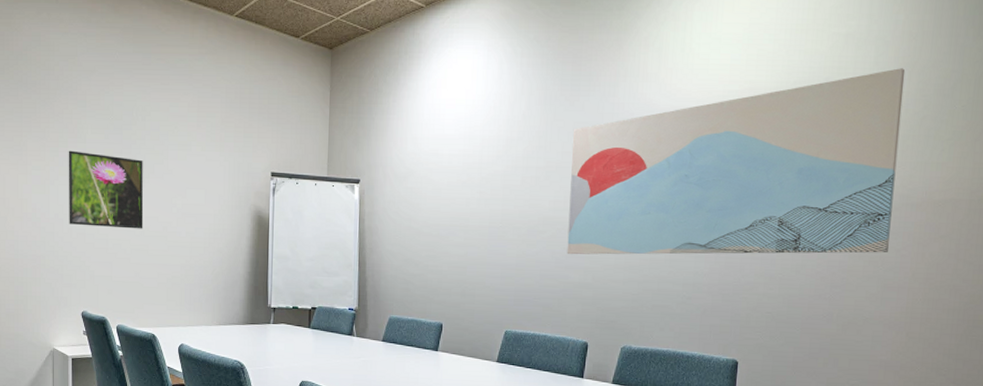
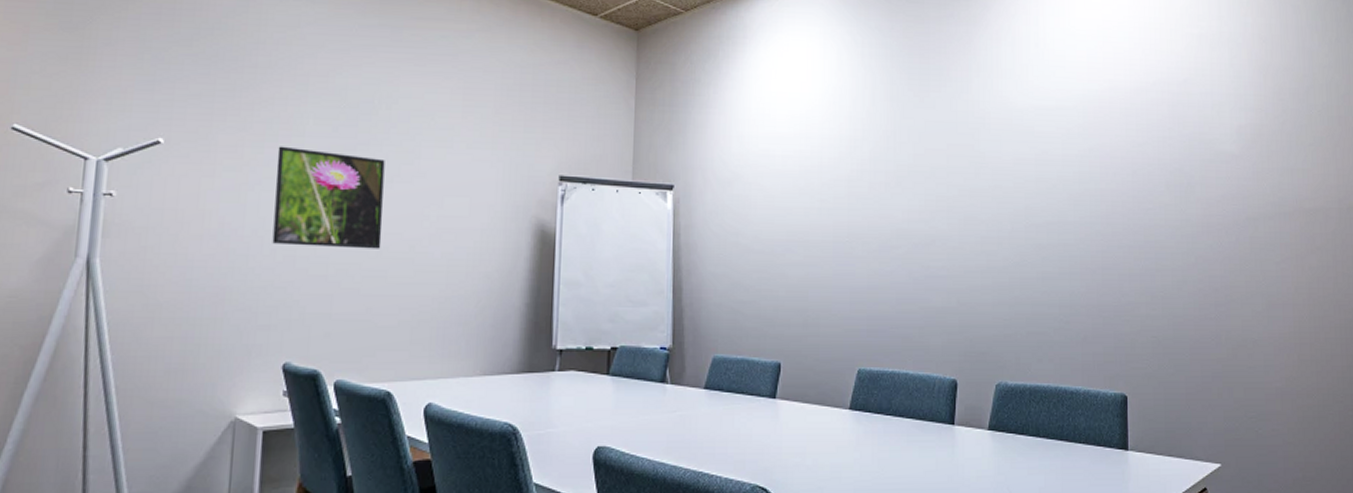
wall art: present [567,68,906,255] -> none [924,71,1268,274]

